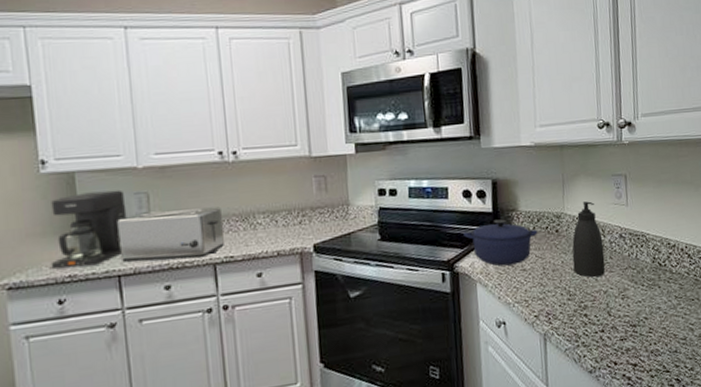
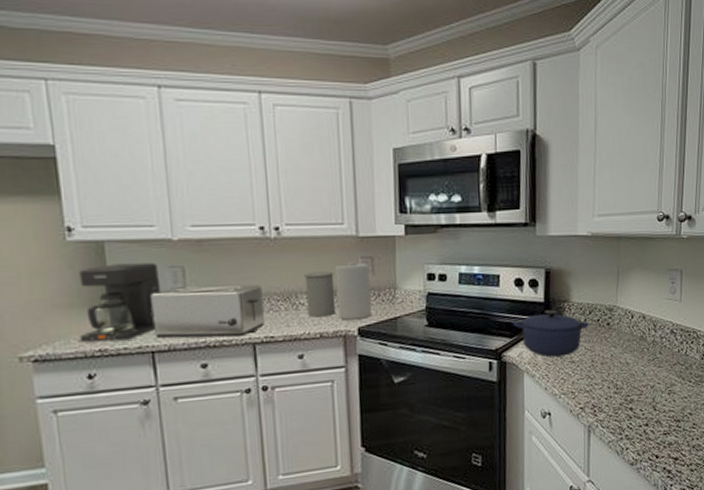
canister: none [261,191,292,237] -> present [304,271,336,318]
paper towel holder: none [290,181,326,238] -> present [335,262,372,320]
soap dispenser: present [572,201,605,277] -> none [622,295,654,372]

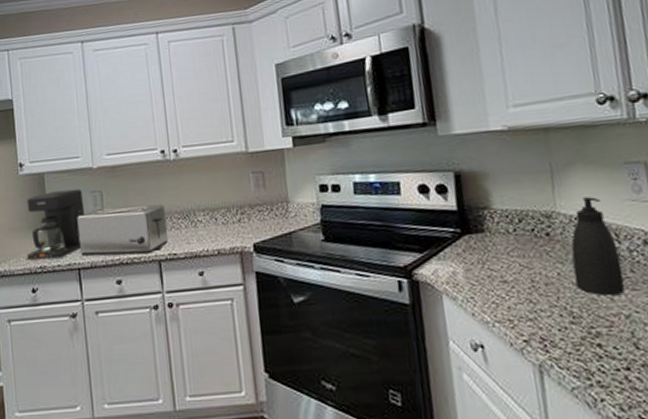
canister: present [304,271,336,318] -> none [201,188,232,235]
paper towel holder: present [335,262,372,320] -> none [228,177,266,236]
cooking pot: present [513,310,589,357] -> none [422,218,521,276]
soap dispenser: none [622,295,654,372] -> present [571,197,625,295]

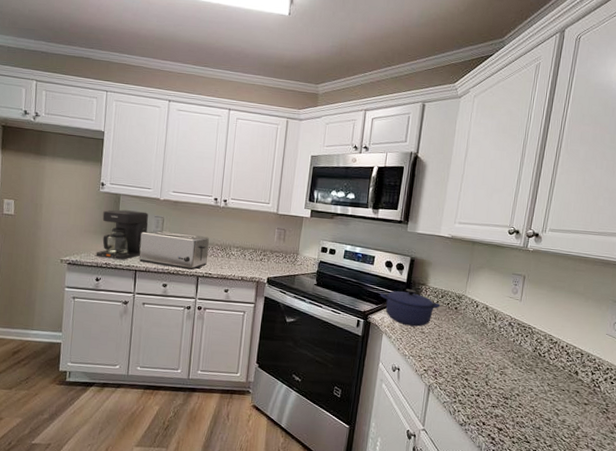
cooking pot: none [422,218,521,276] -> present [380,289,440,327]
soap dispenser: present [571,197,625,295] -> none [463,290,494,352]

